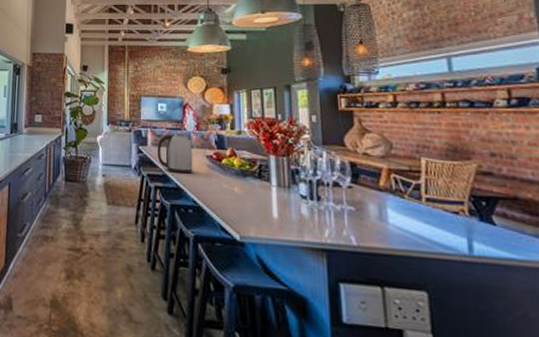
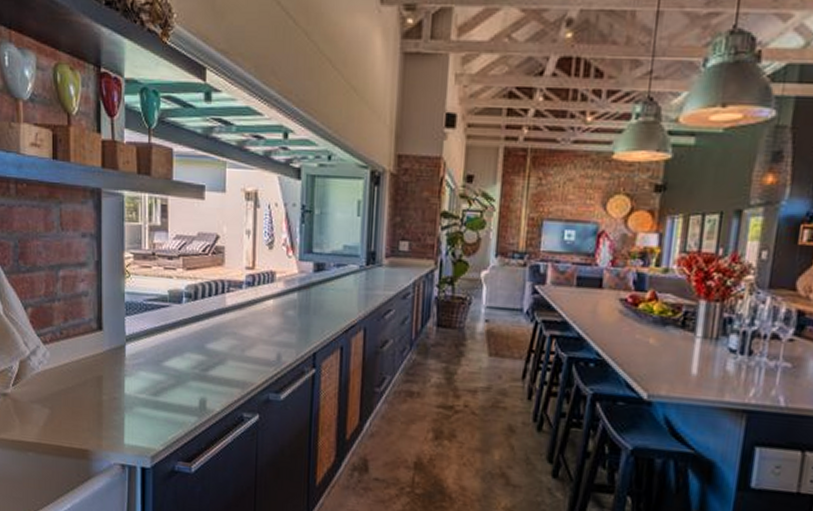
kettle: present [157,133,193,174] -> none [557,269,605,321]

